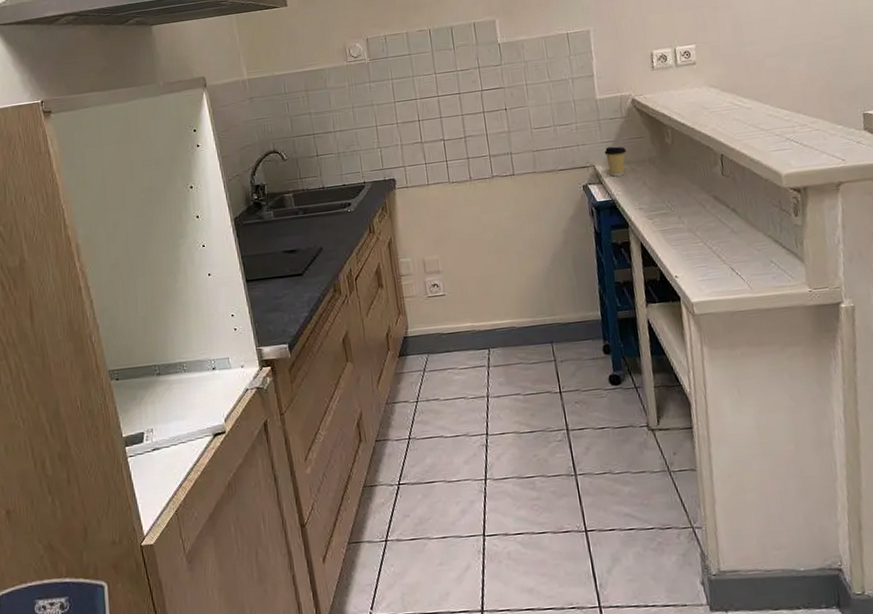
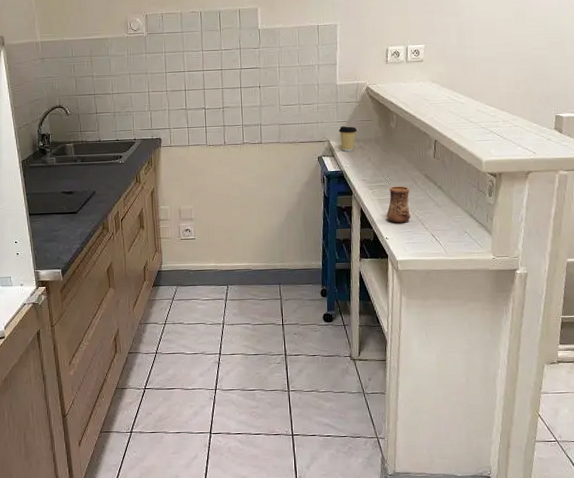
cup: none [672,212,702,258] -> present [387,186,410,223]

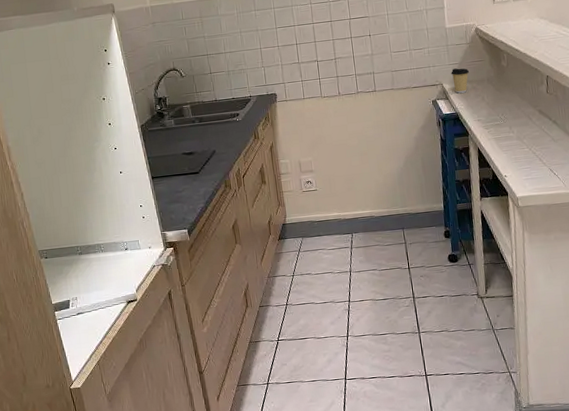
cup: present [387,186,410,223] -> none [504,123,528,161]

